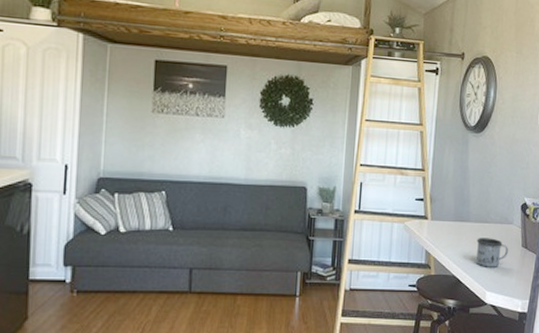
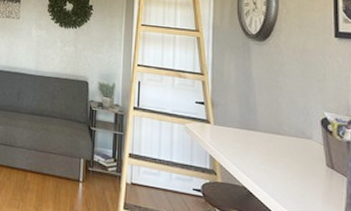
mug: present [476,238,509,267] -> none [269,149,310,185]

